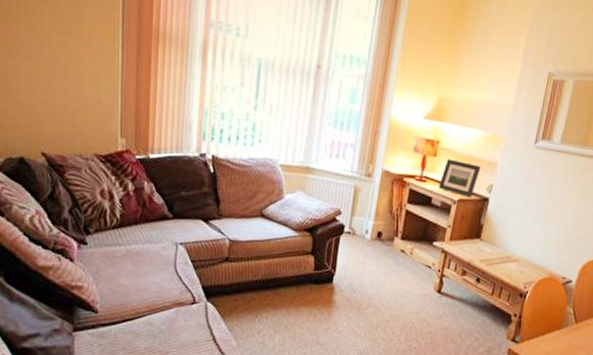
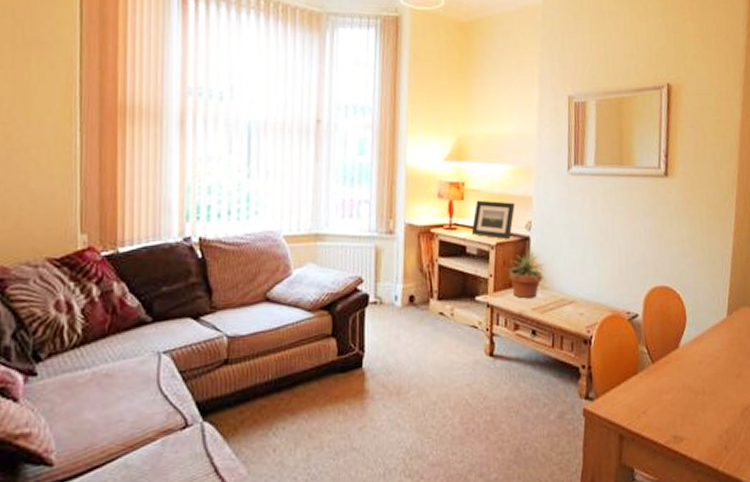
potted plant: none [464,212,497,252] -> present [508,252,546,299]

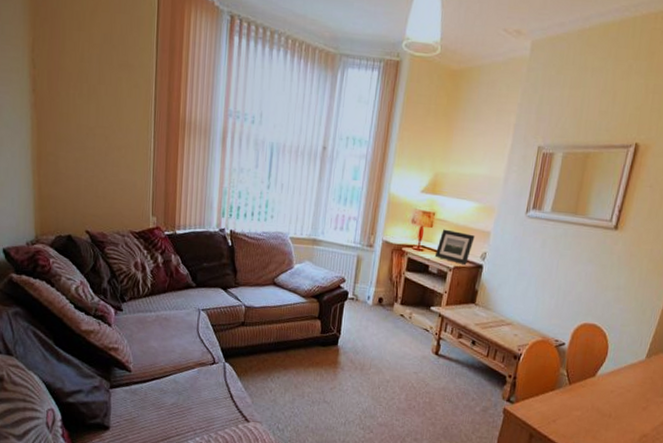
potted plant: present [508,252,546,299] -> none [459,278,491,316]

